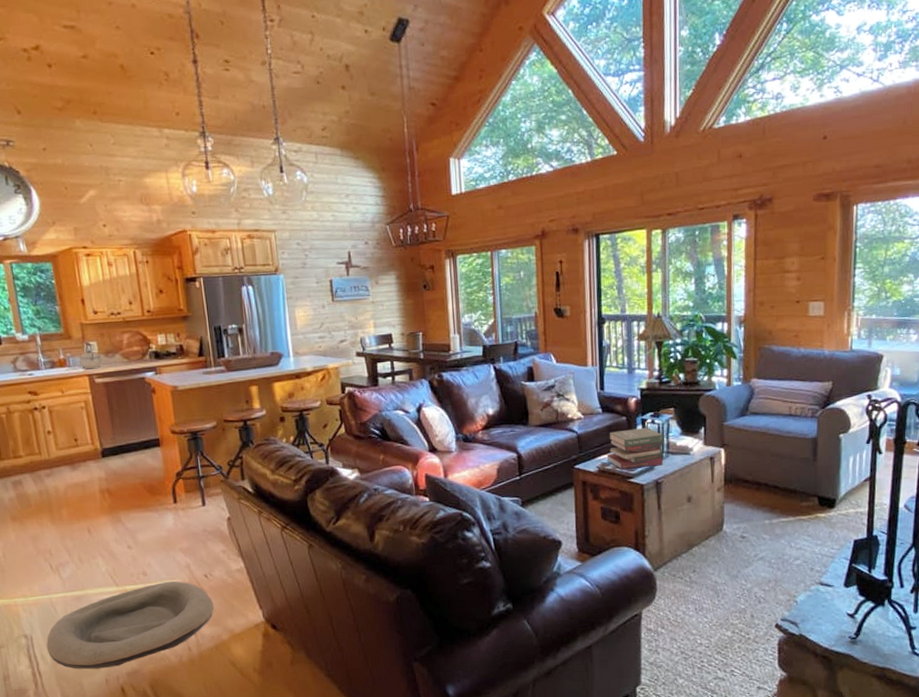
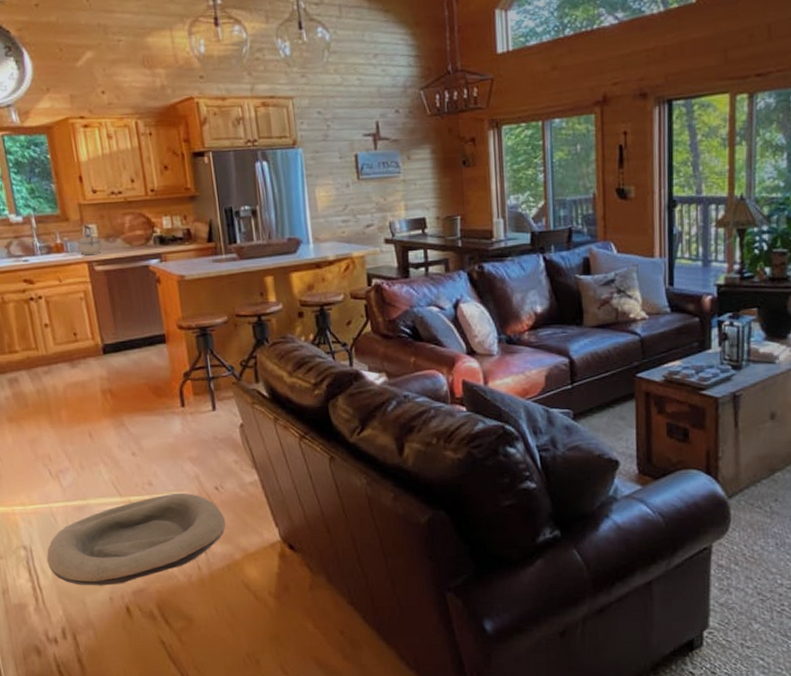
books: present [606,428,663,471] -> none [674,331,743,381]

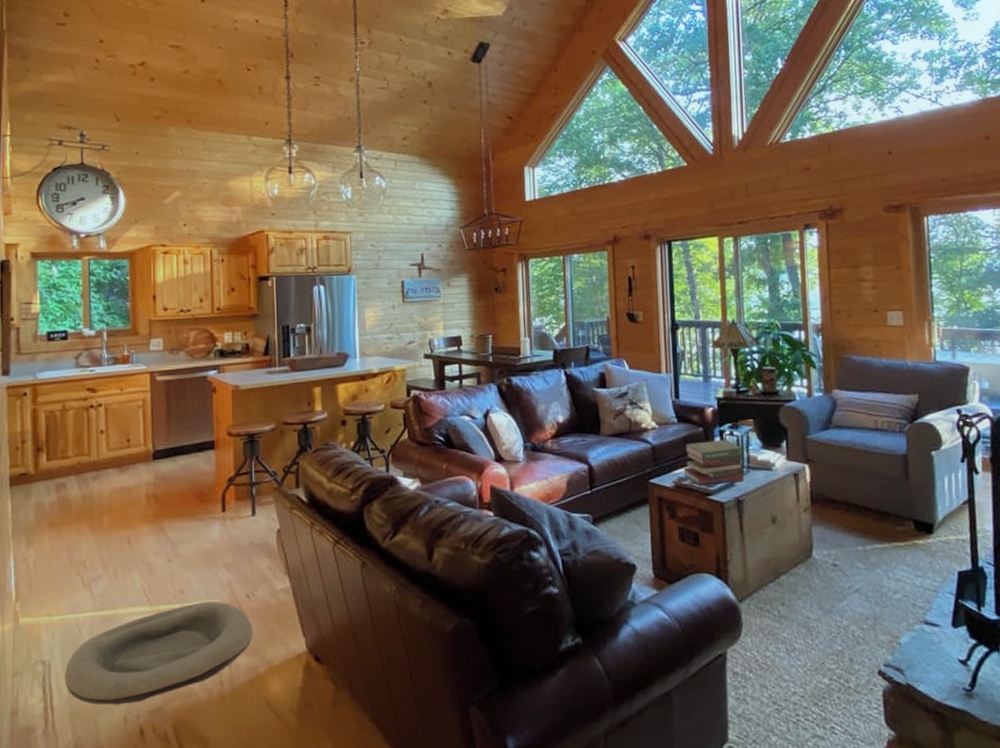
kettle: present [77,224,103,256] -> none [143,338,166,367]
books: none [674,331,743,381] -> present [683,440,744,487]

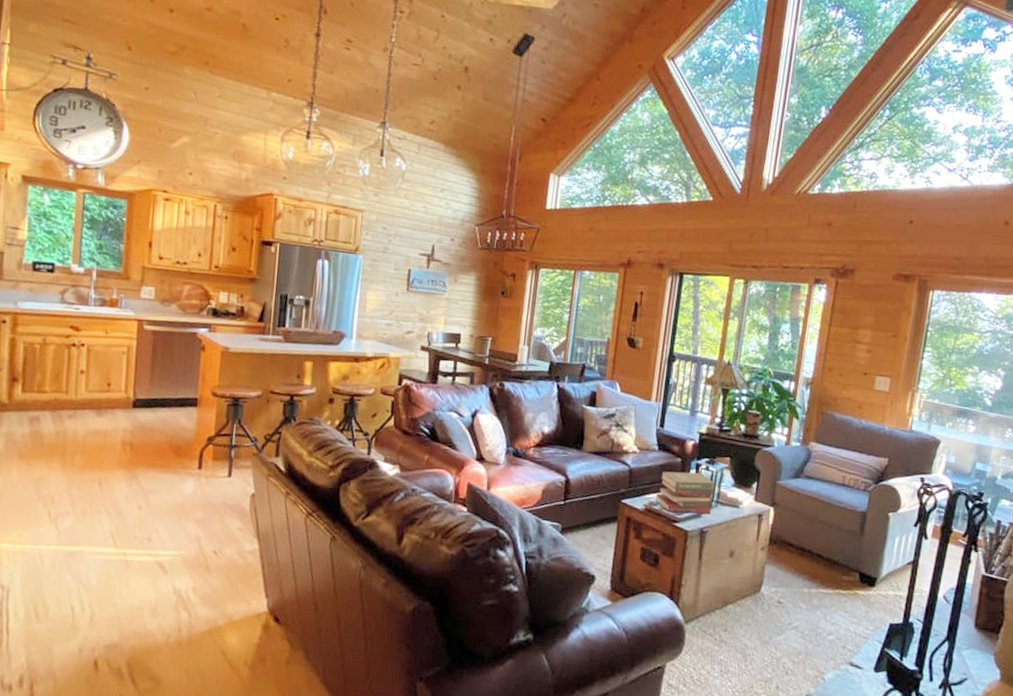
dog bed: present [64,601,254,705] -> none [22,551,217,637]

